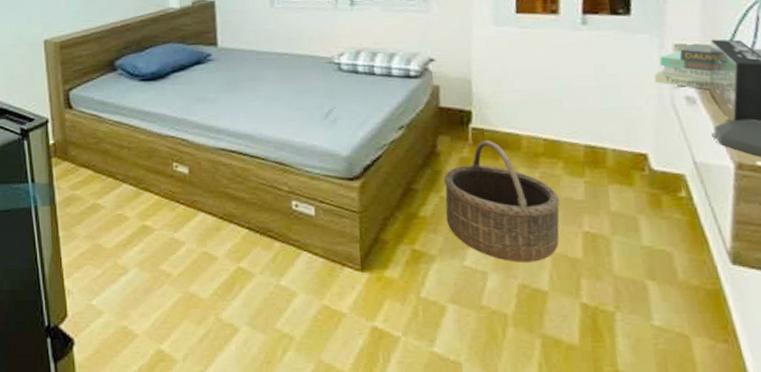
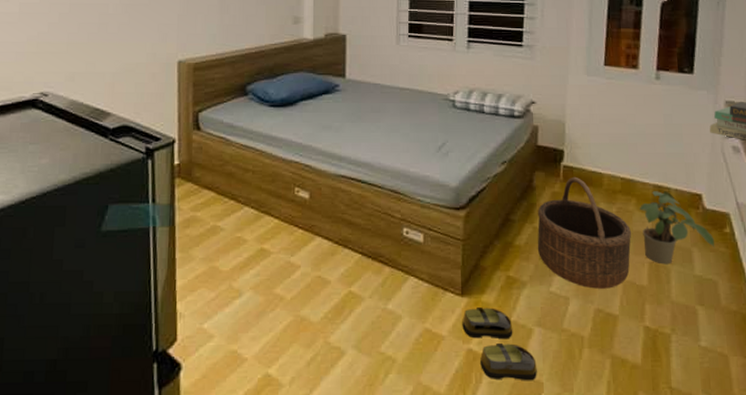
slippers: none [364,282,454,361] -> present [462,306,537,381]
potted plant: none [568,152,667,235] -> present [639,191,715,265]

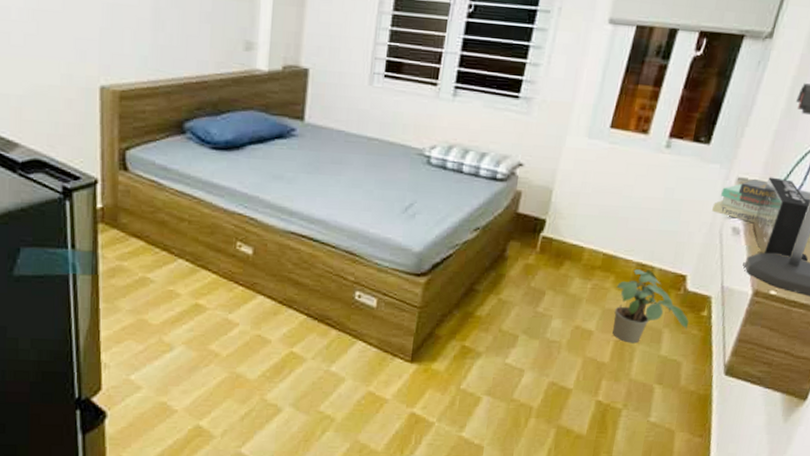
slippers: present [462,306,537,381] -> none [408,373,480,445]
basket: present [537,176,631,289] -> none [499,249,603,364]

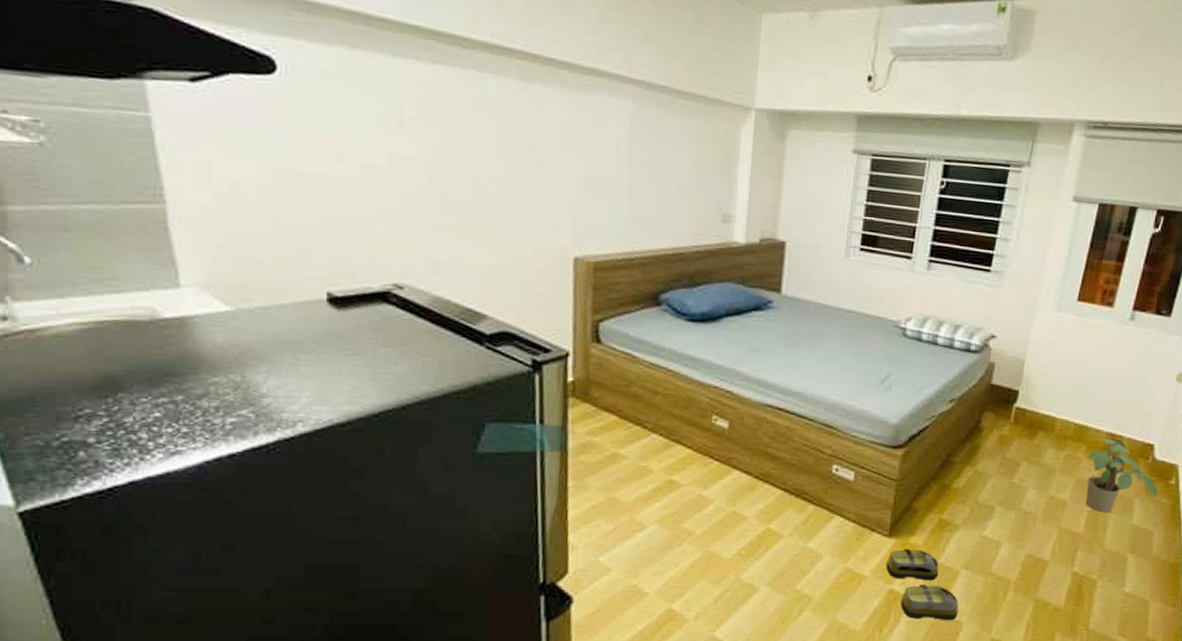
slippers: none [408,373,480,445] -> present [886,548,959,621]

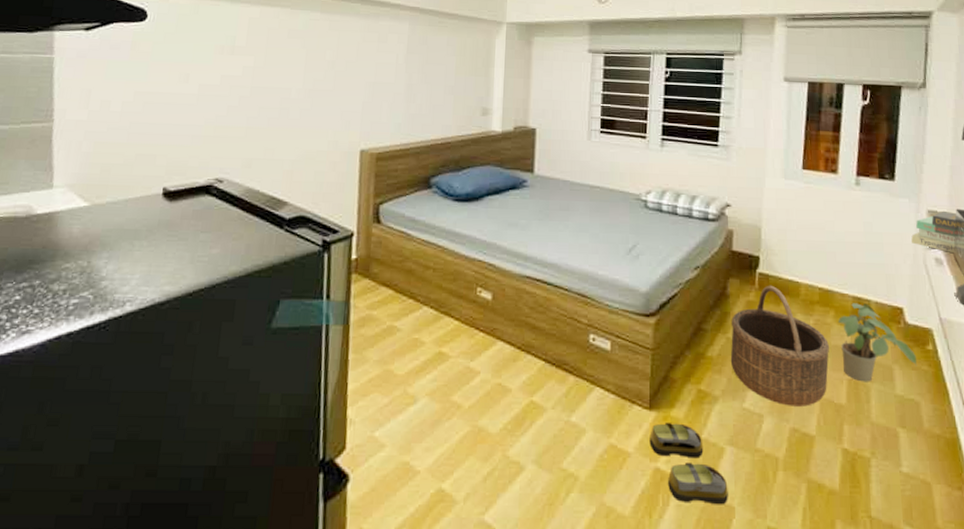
basket: none [975,419,1076,535] -> present [730,285,829,407]

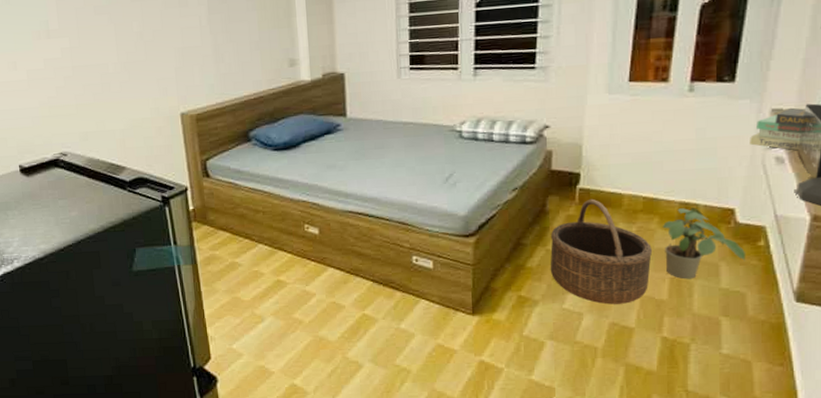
slippers: present [649,422,728,505] -> none [473,323,549,387]

